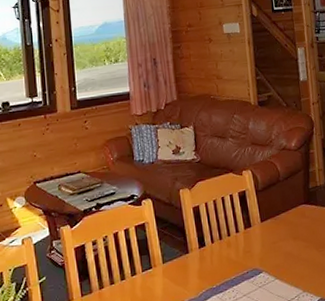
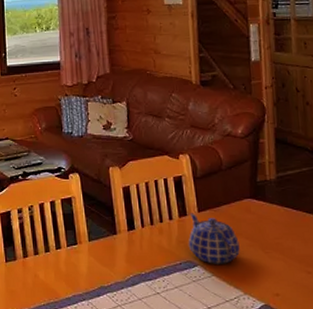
teapot: none [253,223,298,269] -> present [188,213,240,264]

